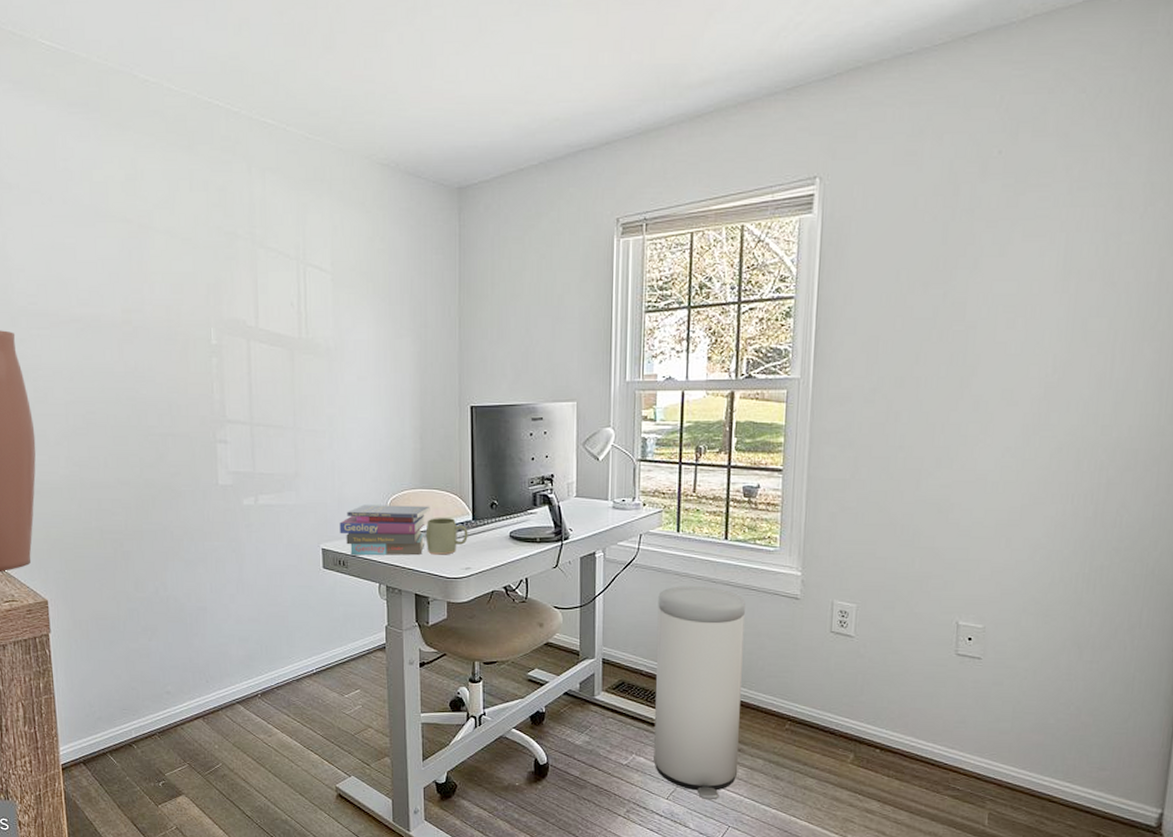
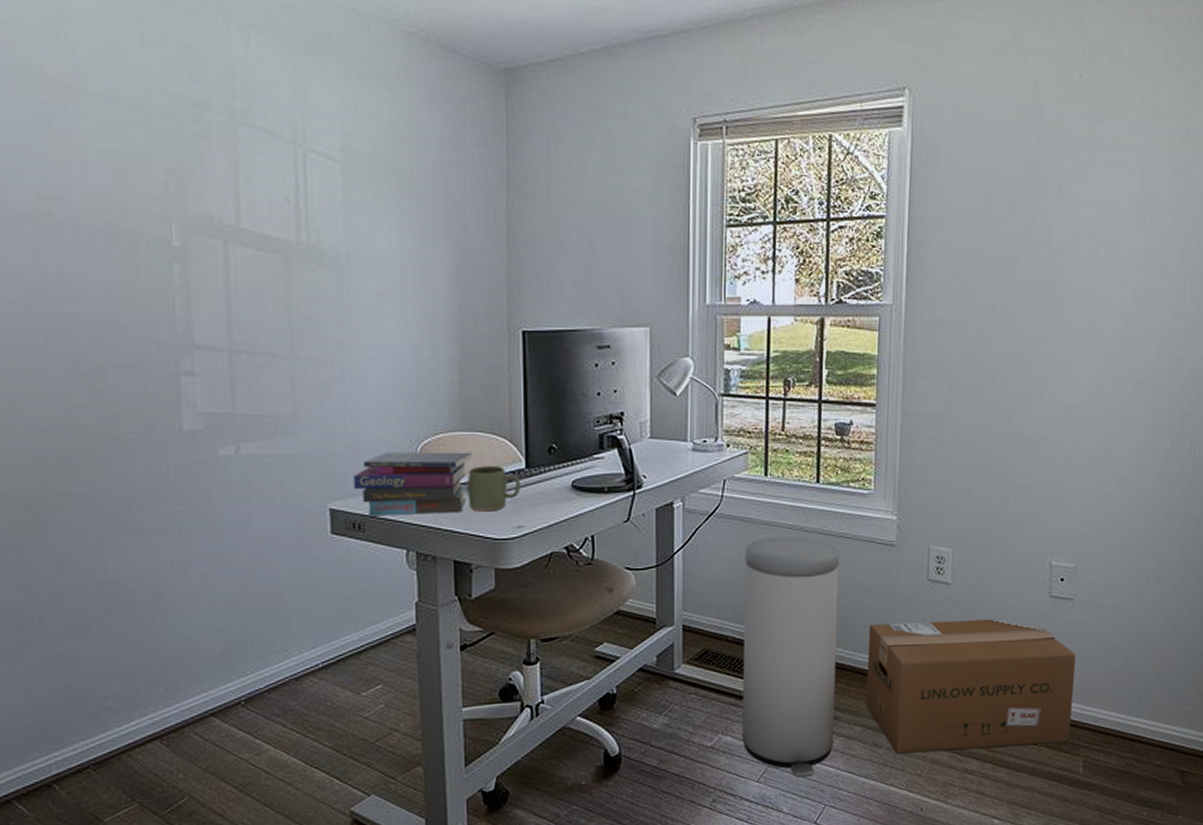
box: none [768,669,983,794] -> present [865,618,1076,754]

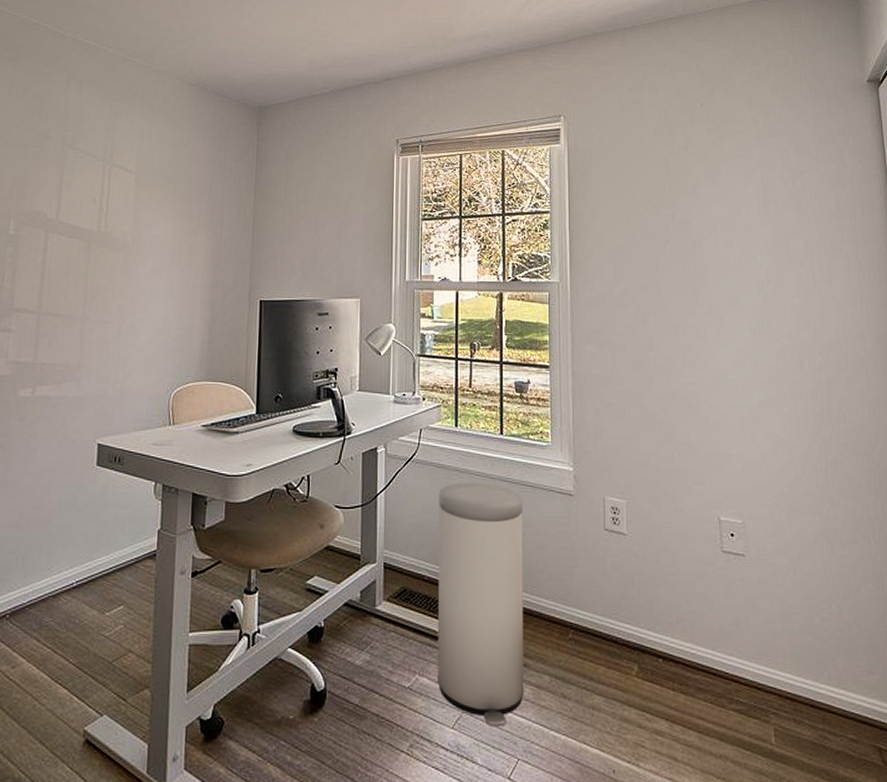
books: present [353,452,473,516] -> none [118,397,215,452]
mug: present [466,466,520,512] -> none [207,411,251,451]
box: present [865,618,1076,754] -> none [552,570,758,708]

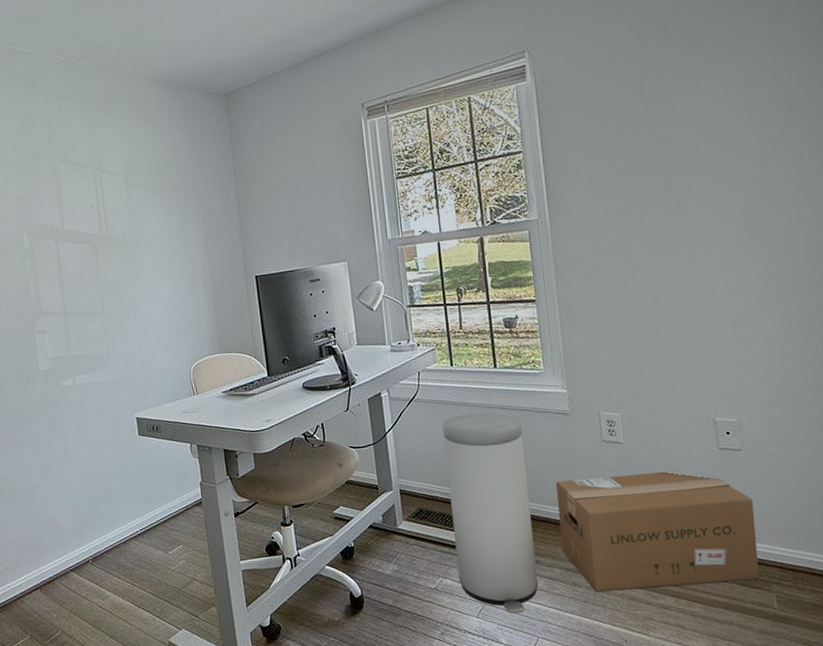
box: none [552,570,758,708] -> present [556,470,760,592]

